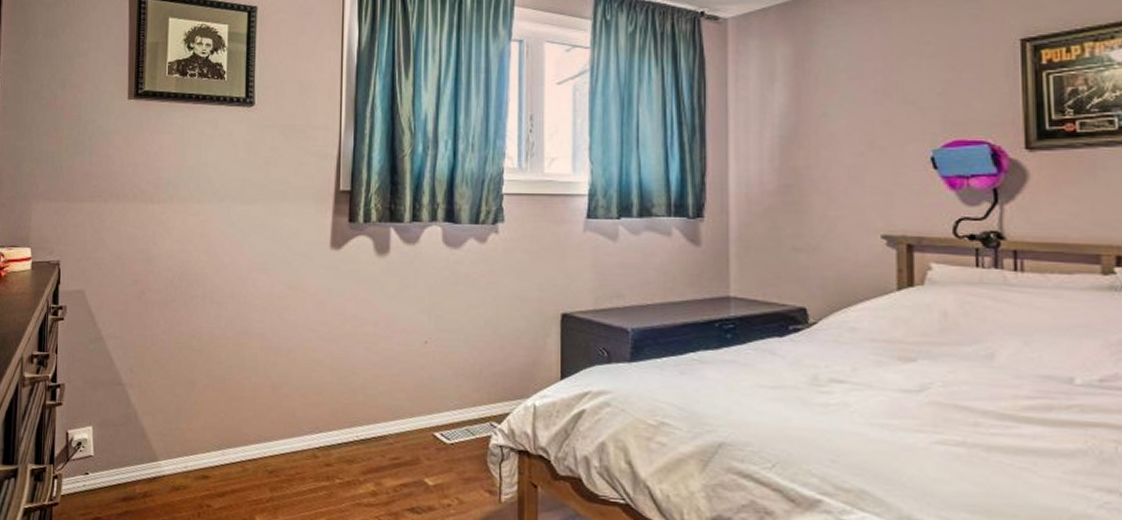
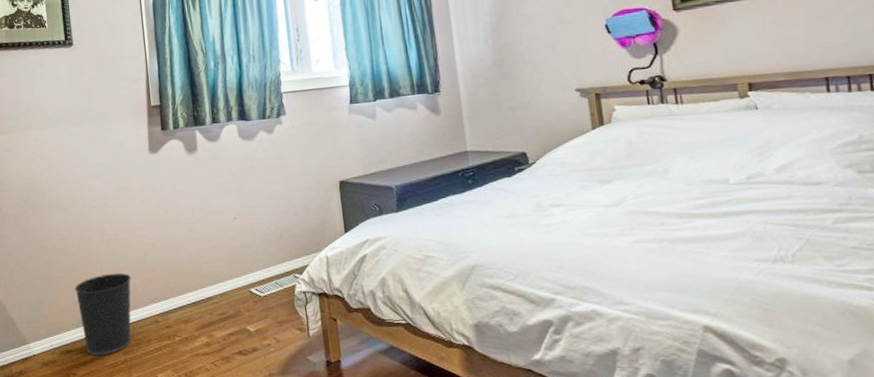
wastebasket: none [221,389,290,489] -> present [74,272,132,356]

